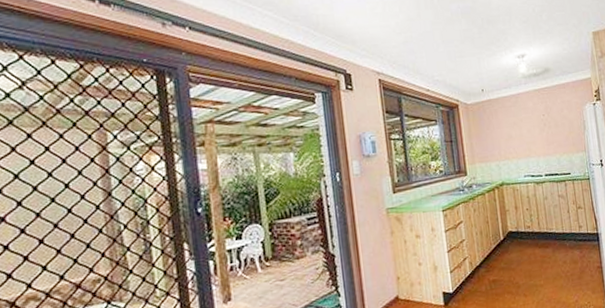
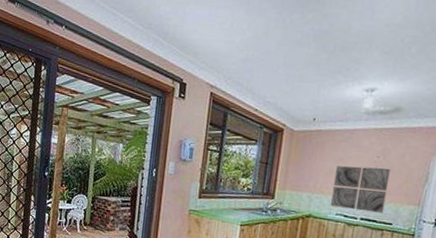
wall art: none [512,123,561,170] -> present [330,166,391,213]

